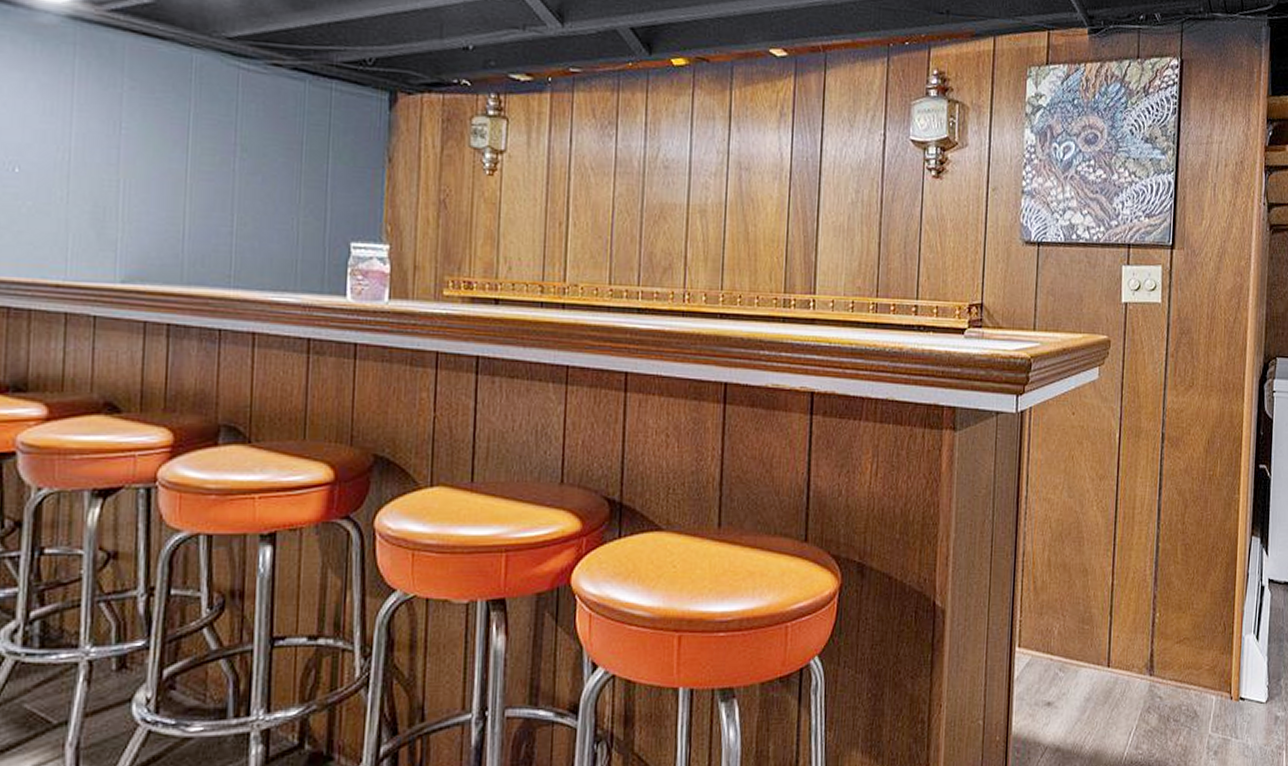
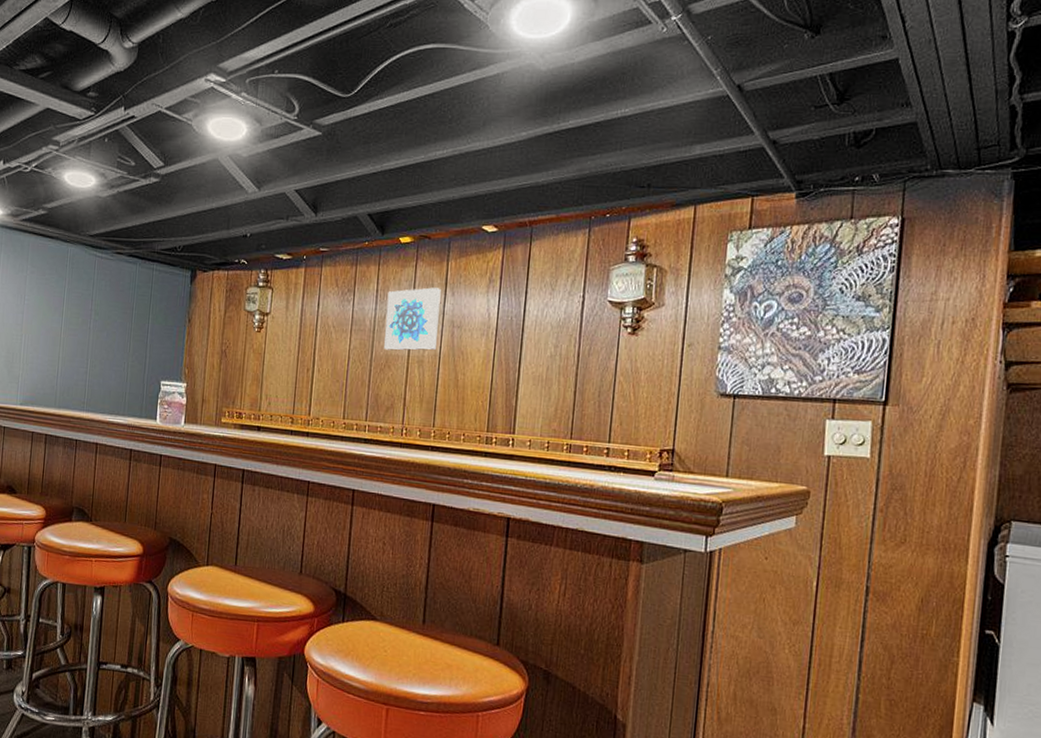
wall art: none [657,121,724,198] -> present [384,287,441,351]

